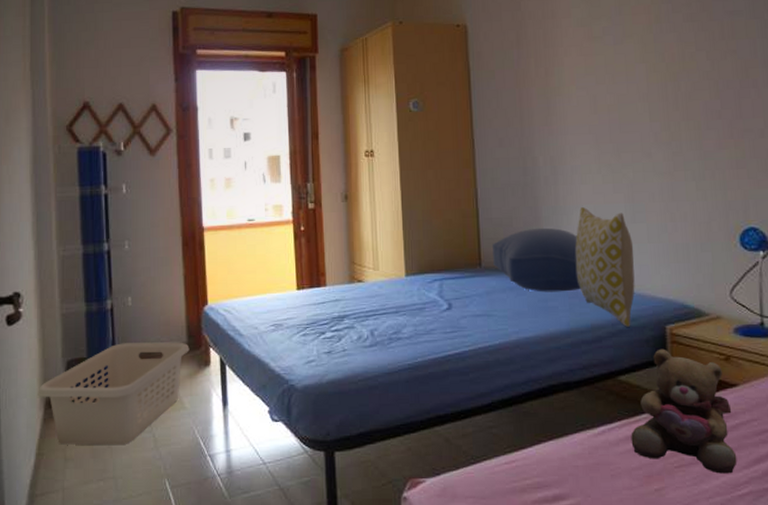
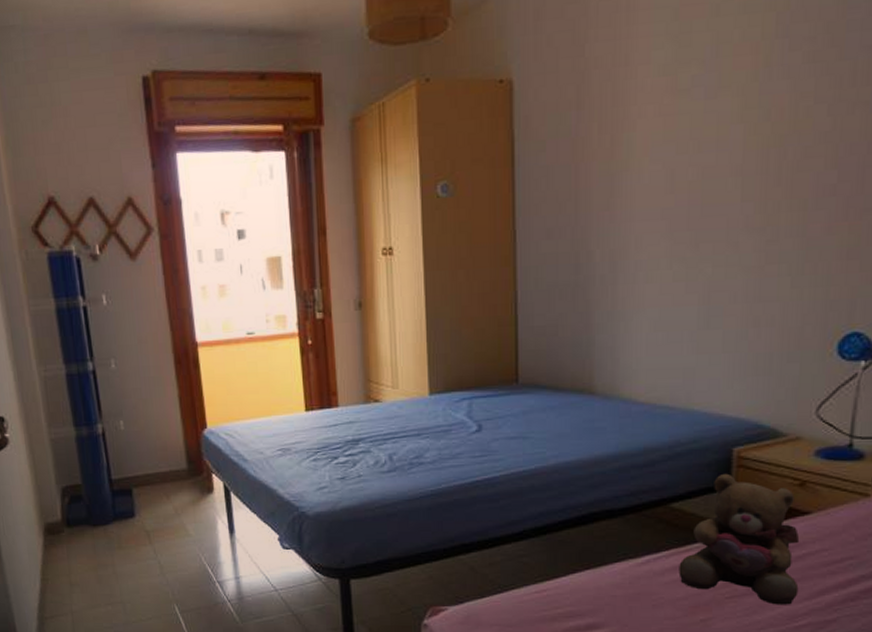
laundry basket: present [37,342,190,446] -> none [35,468,191,572]
cushion: present [492,227,581,292] -> none [533,336,636,412]
pillow: present [575,207,635,327] -> none [630,311,704,450]

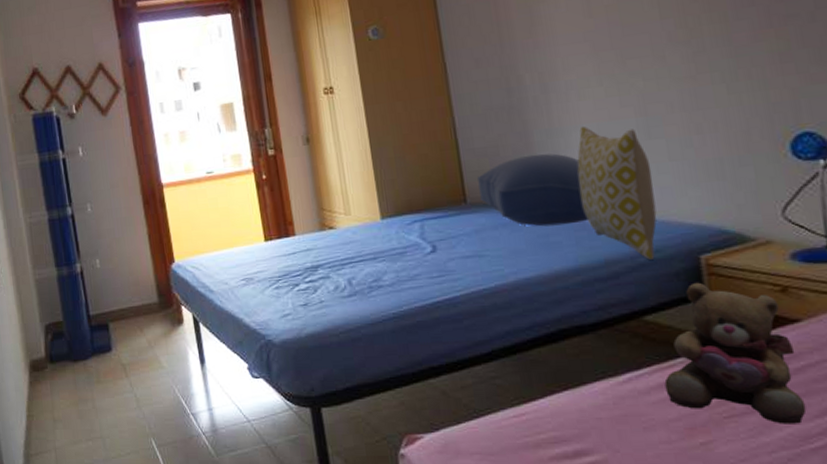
cushion: none [533,336,636,412] -> present [477,153,588,227]
pillow: none [630,311,704,450] -> present [577,127,657,260]

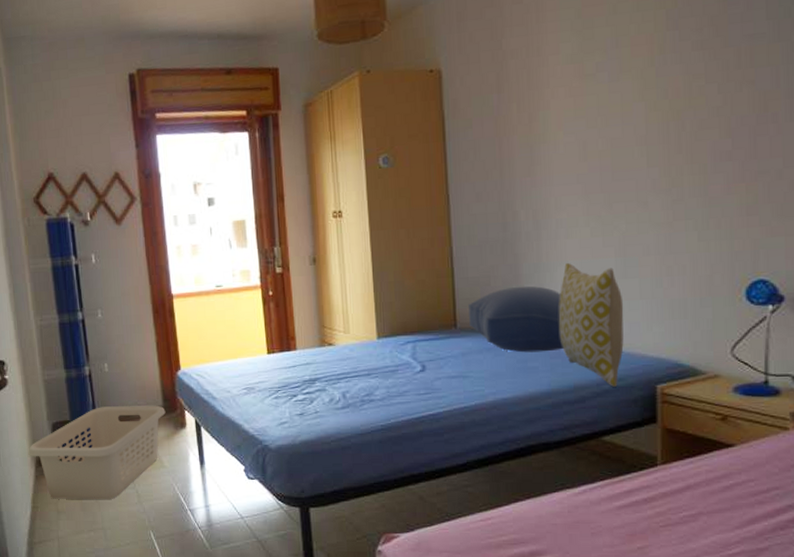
laundry basket: none [21,301,162,407] -> present [28,405,166,500]
teddy bear: present [664,282,807,424] -> none [614,408,729,534]

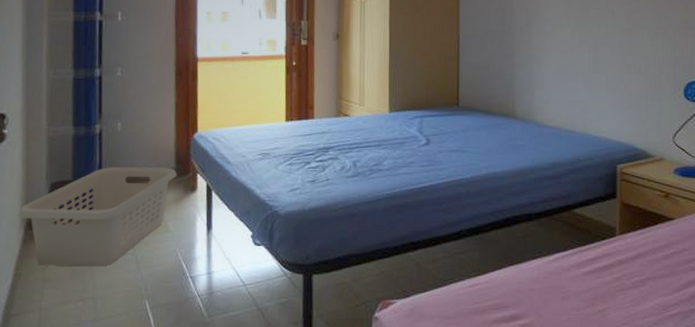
cushion: present [469,286,564,353] -> none [470,73,546,132]
pillow: present [558,263,624,387] -> none [542,56,594,165]

